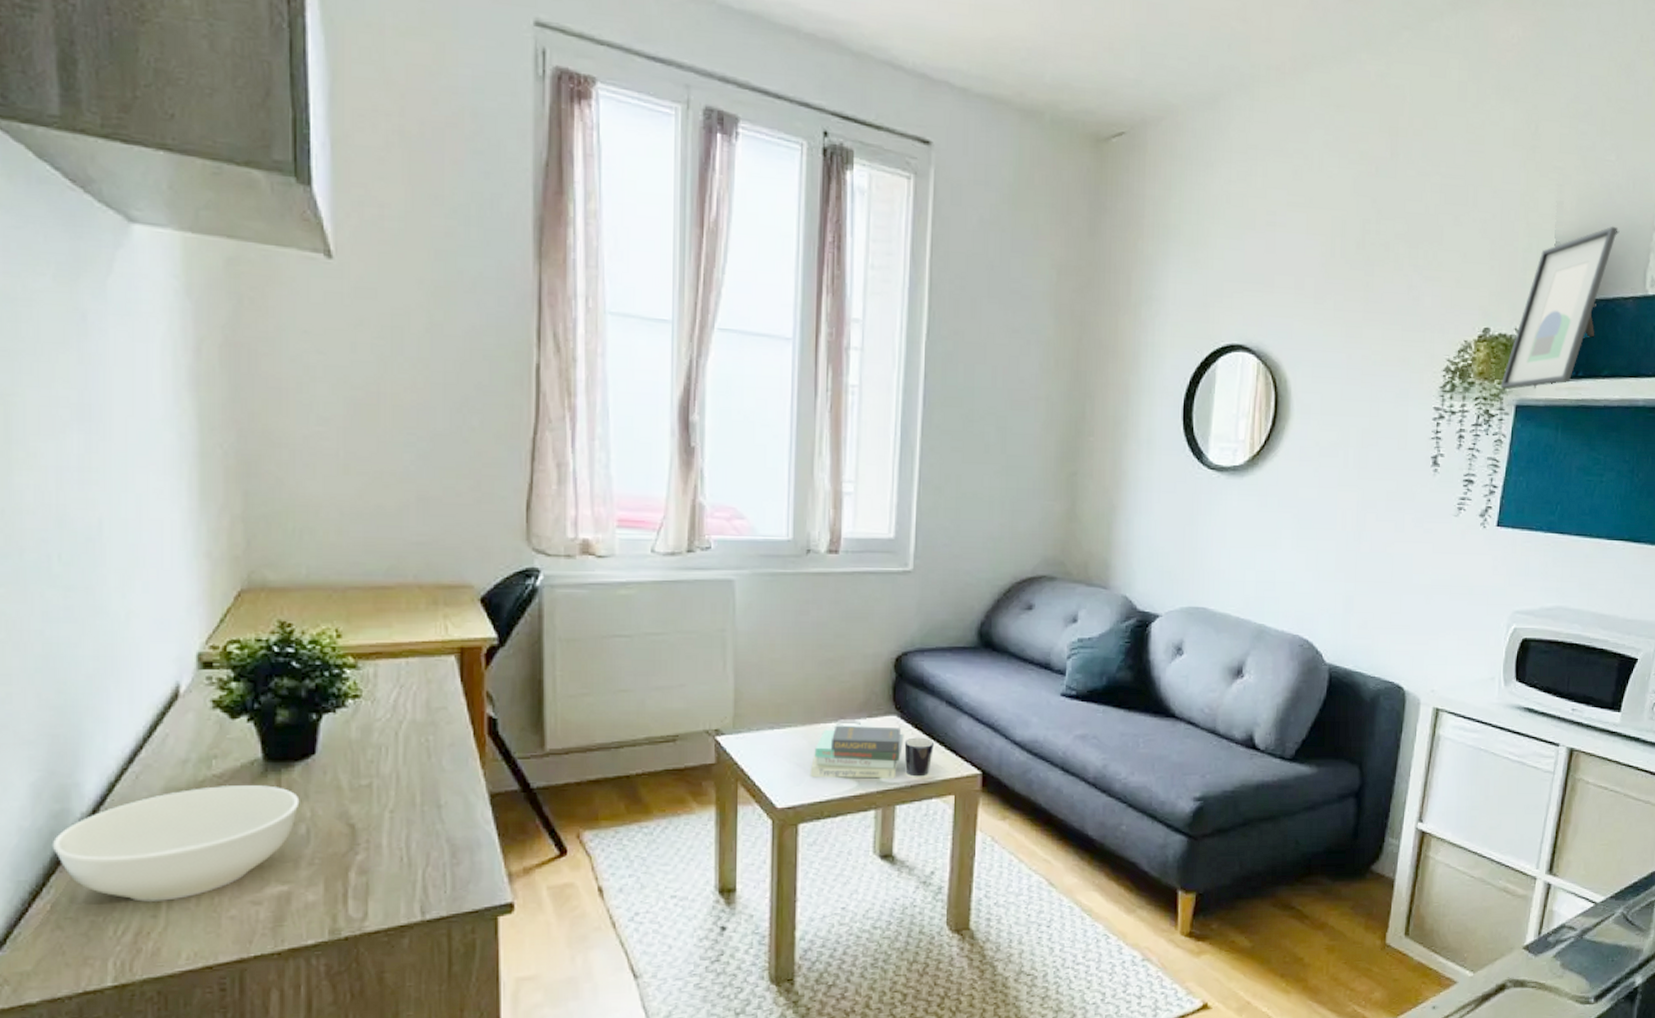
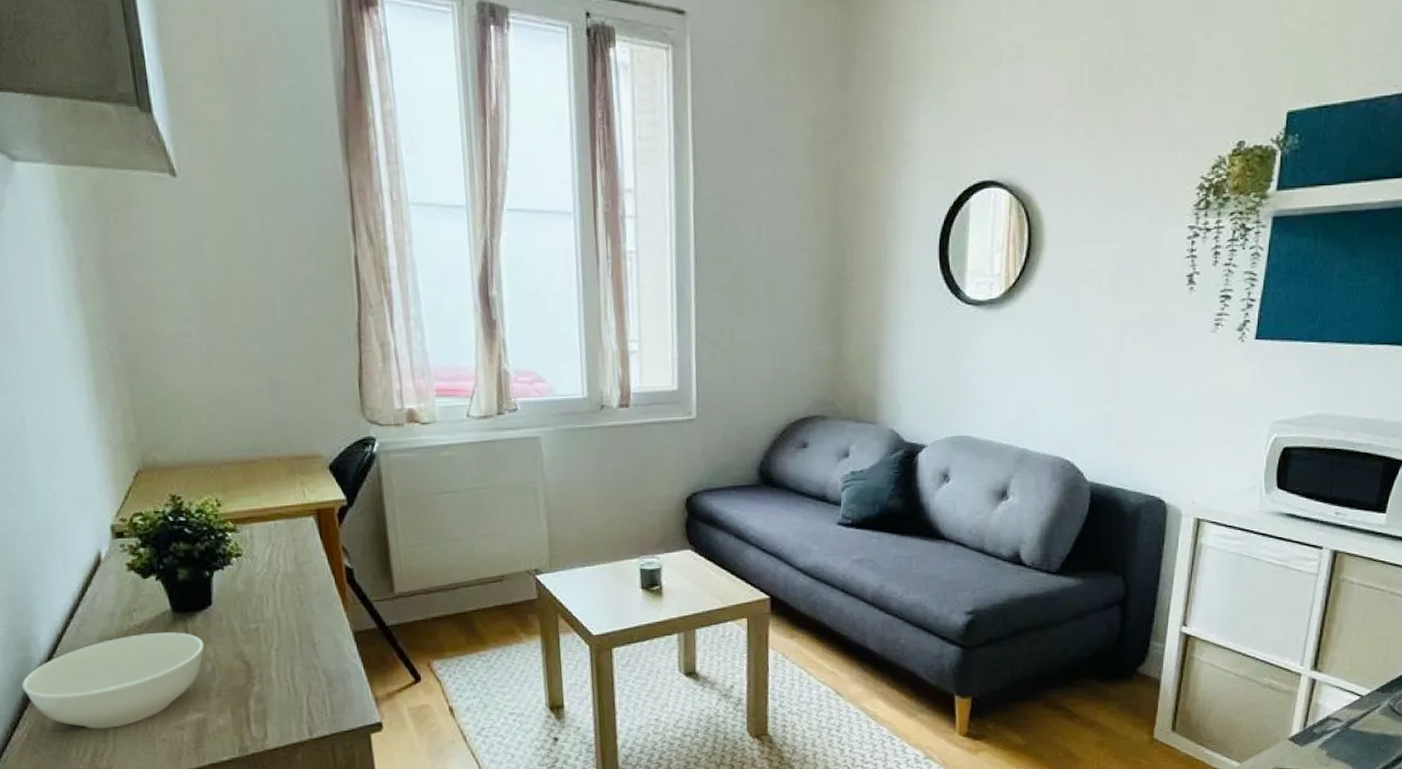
books: present [810,725,904,779] -> none [619,560,699,608]
mug: present [904,737,934,780] -> none [699,568,726,606]
picture frame: present [1500,226,1620,389] -> none [1256,22,1382,202]

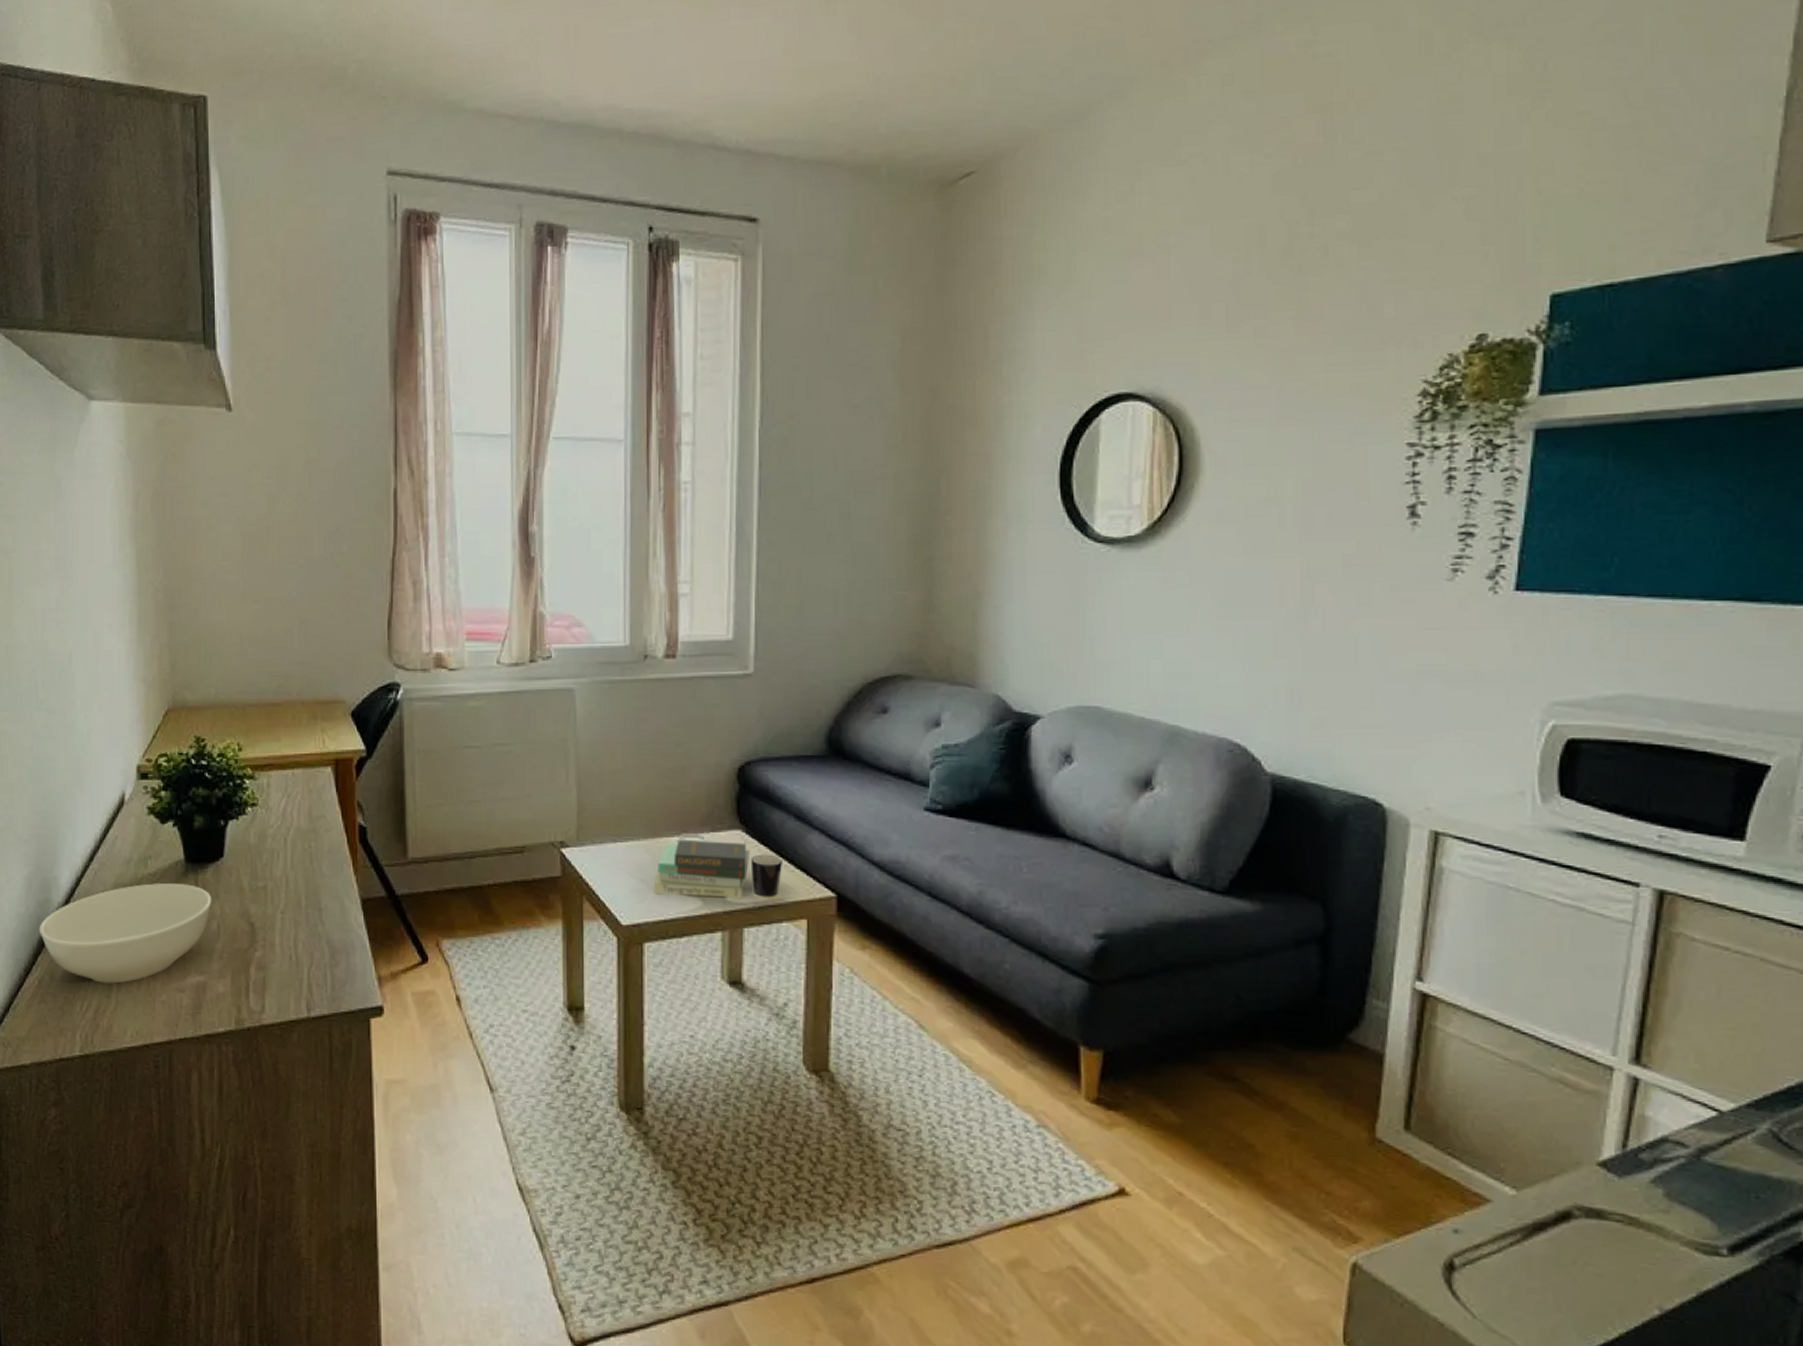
books: none [619,560,699,608] -> present [653,839,750,898]
mug: none [699,568,726,606] -> present [750,854,782,900]

